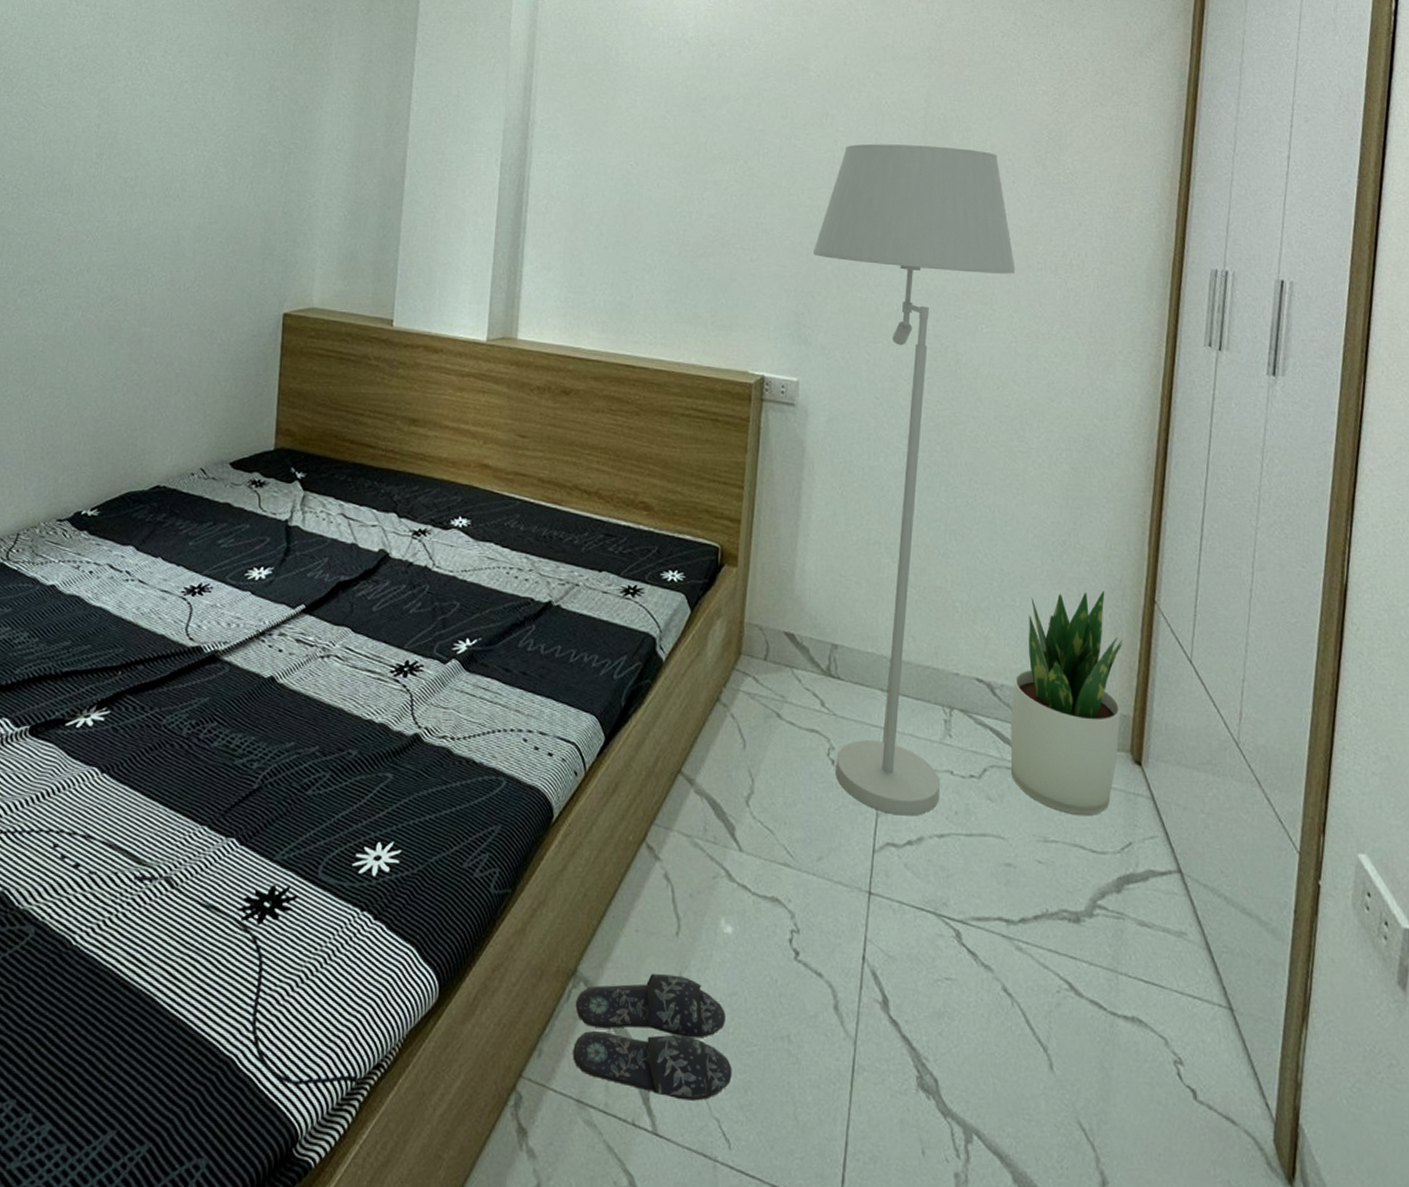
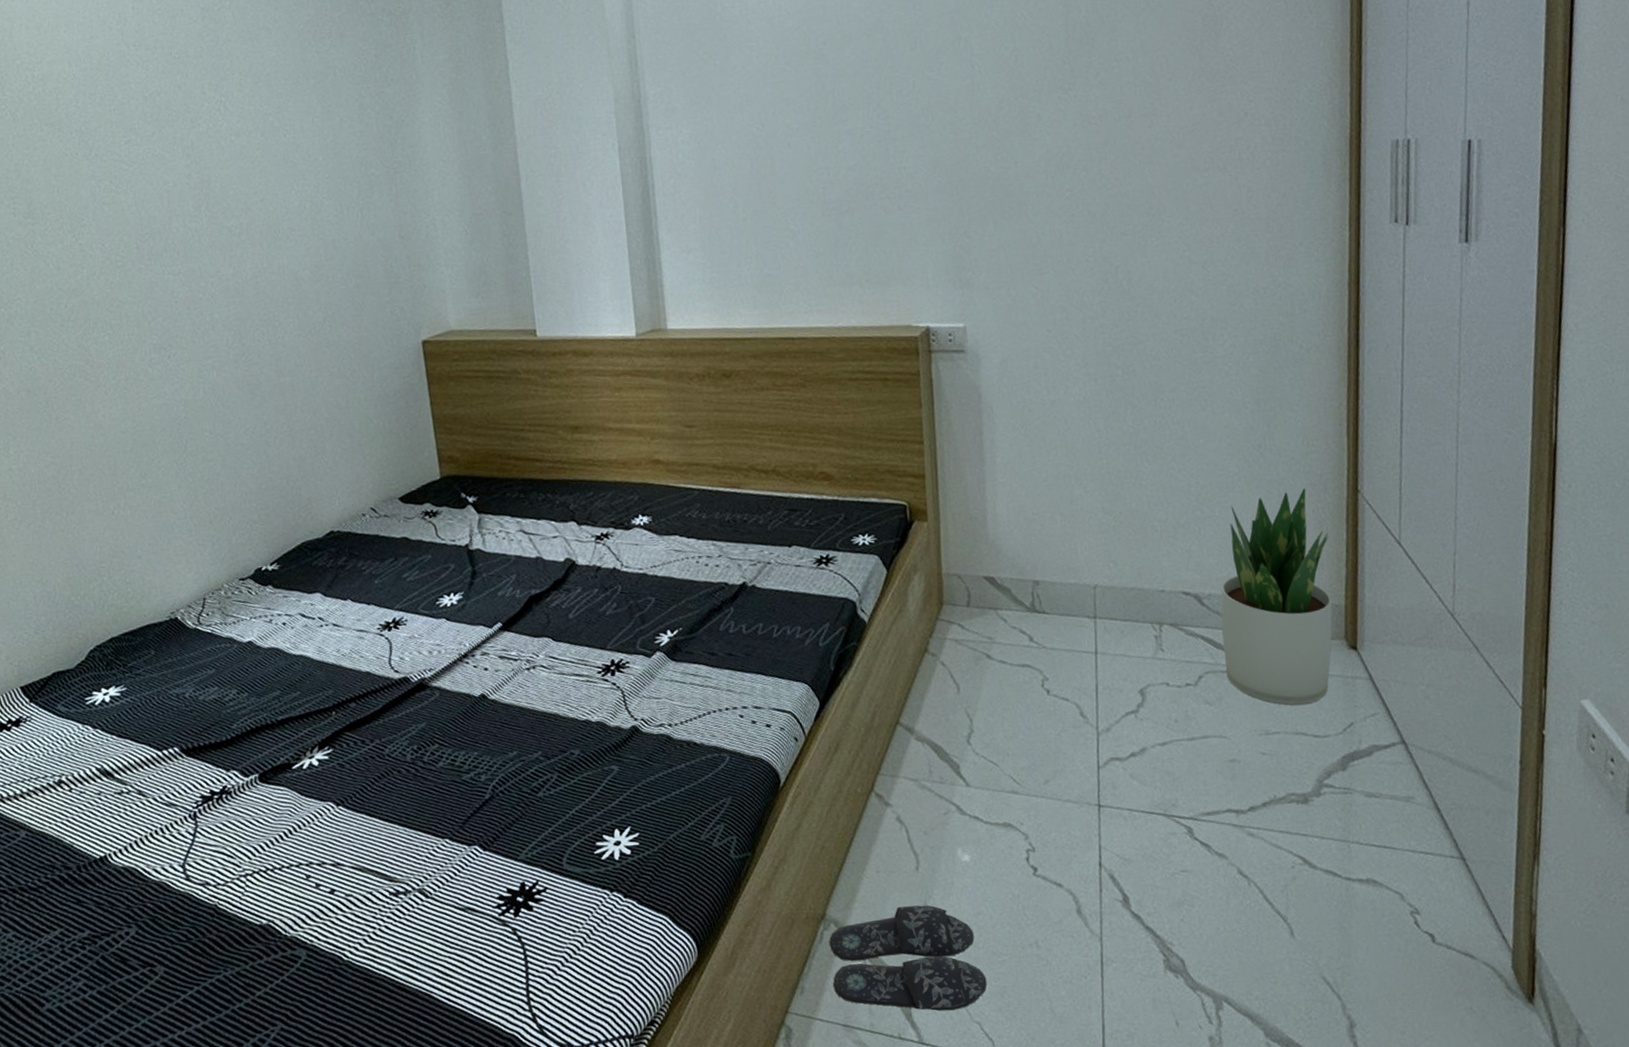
floor lamp: present [814,144,1016,816] -> none [963,51,1182,732]

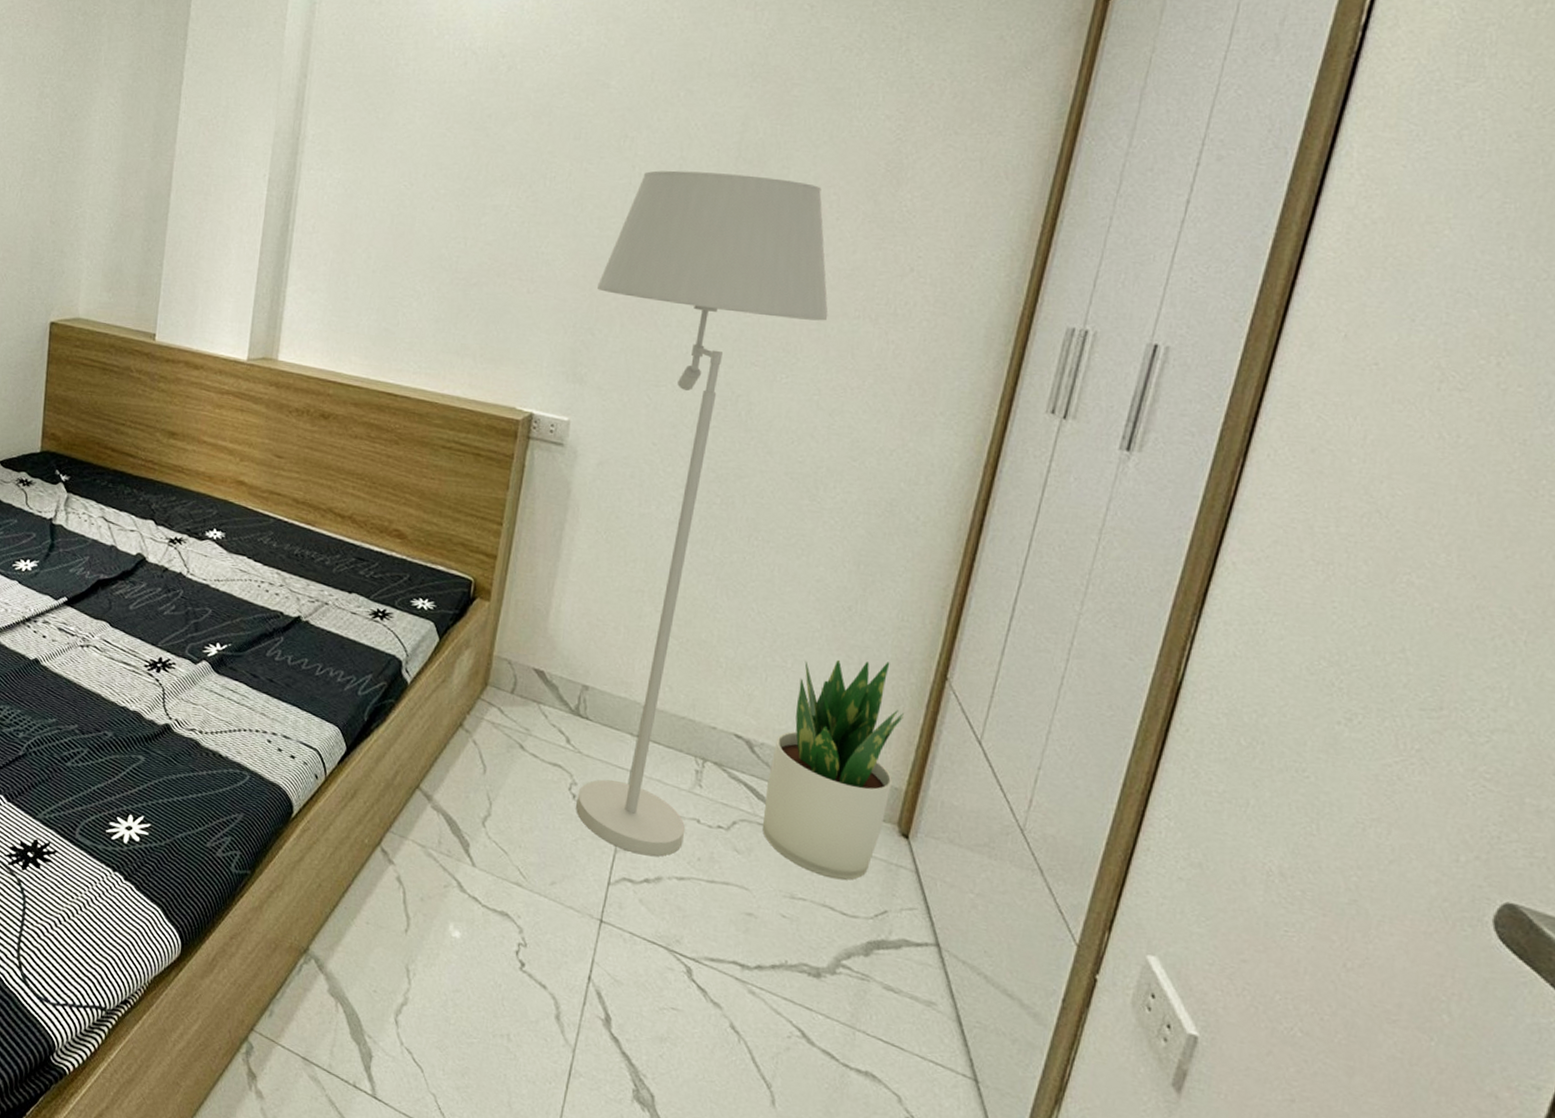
slippers: present [829,905,987,1012] -> none [301,961,451,1077]
floor lamp: none [963,51,1182,732] -> present [576,170,828,857]

